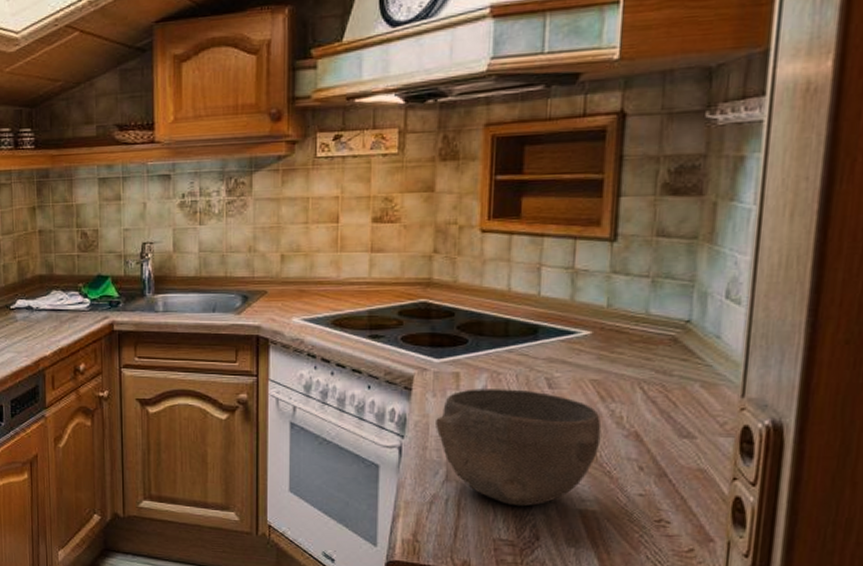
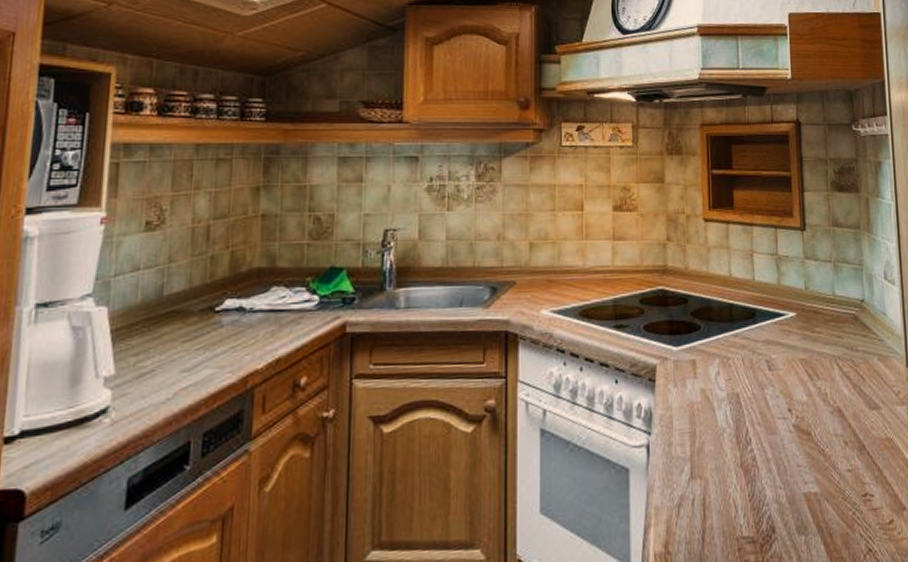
bowl: present [436,389,602,507] -> none [678,373,814,498]

